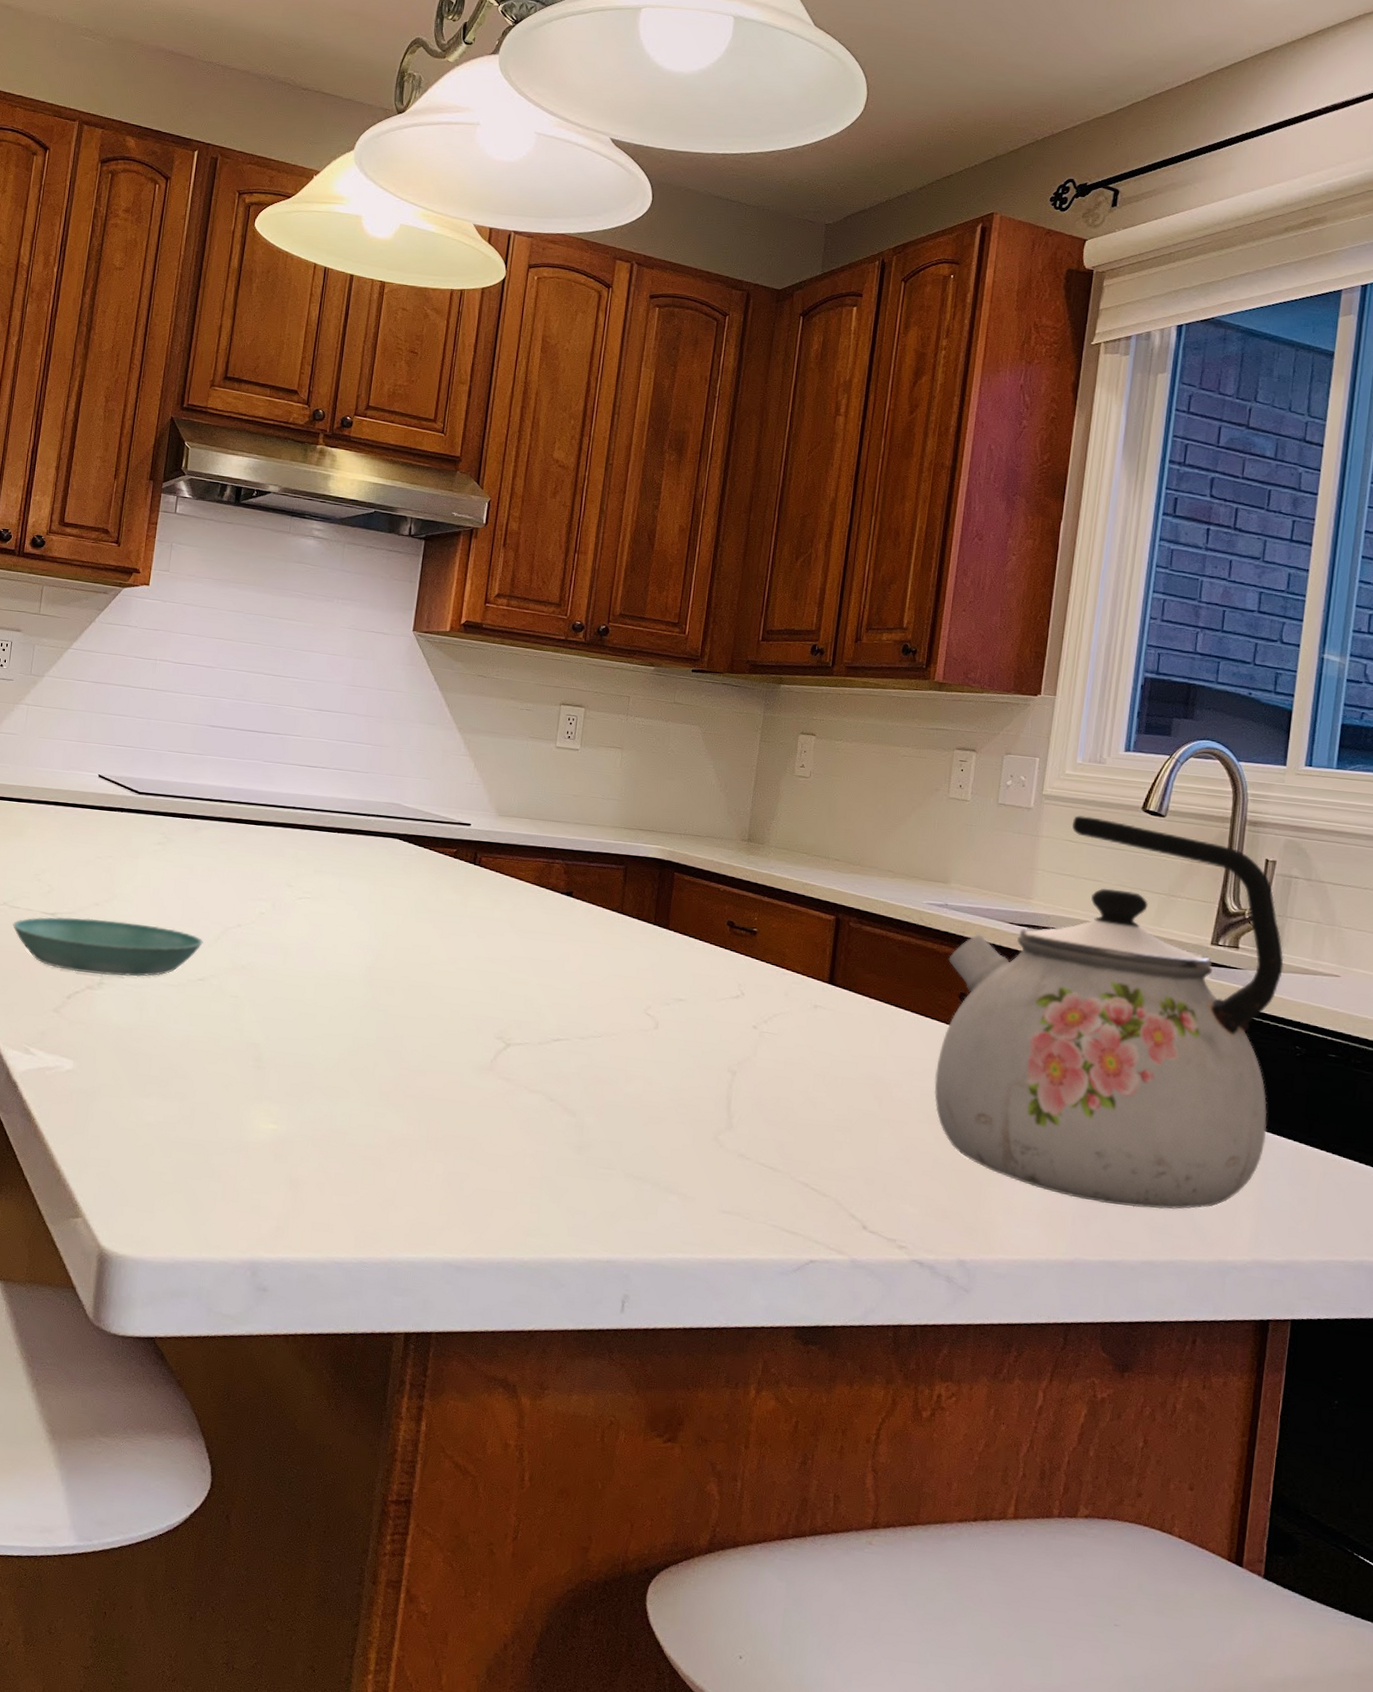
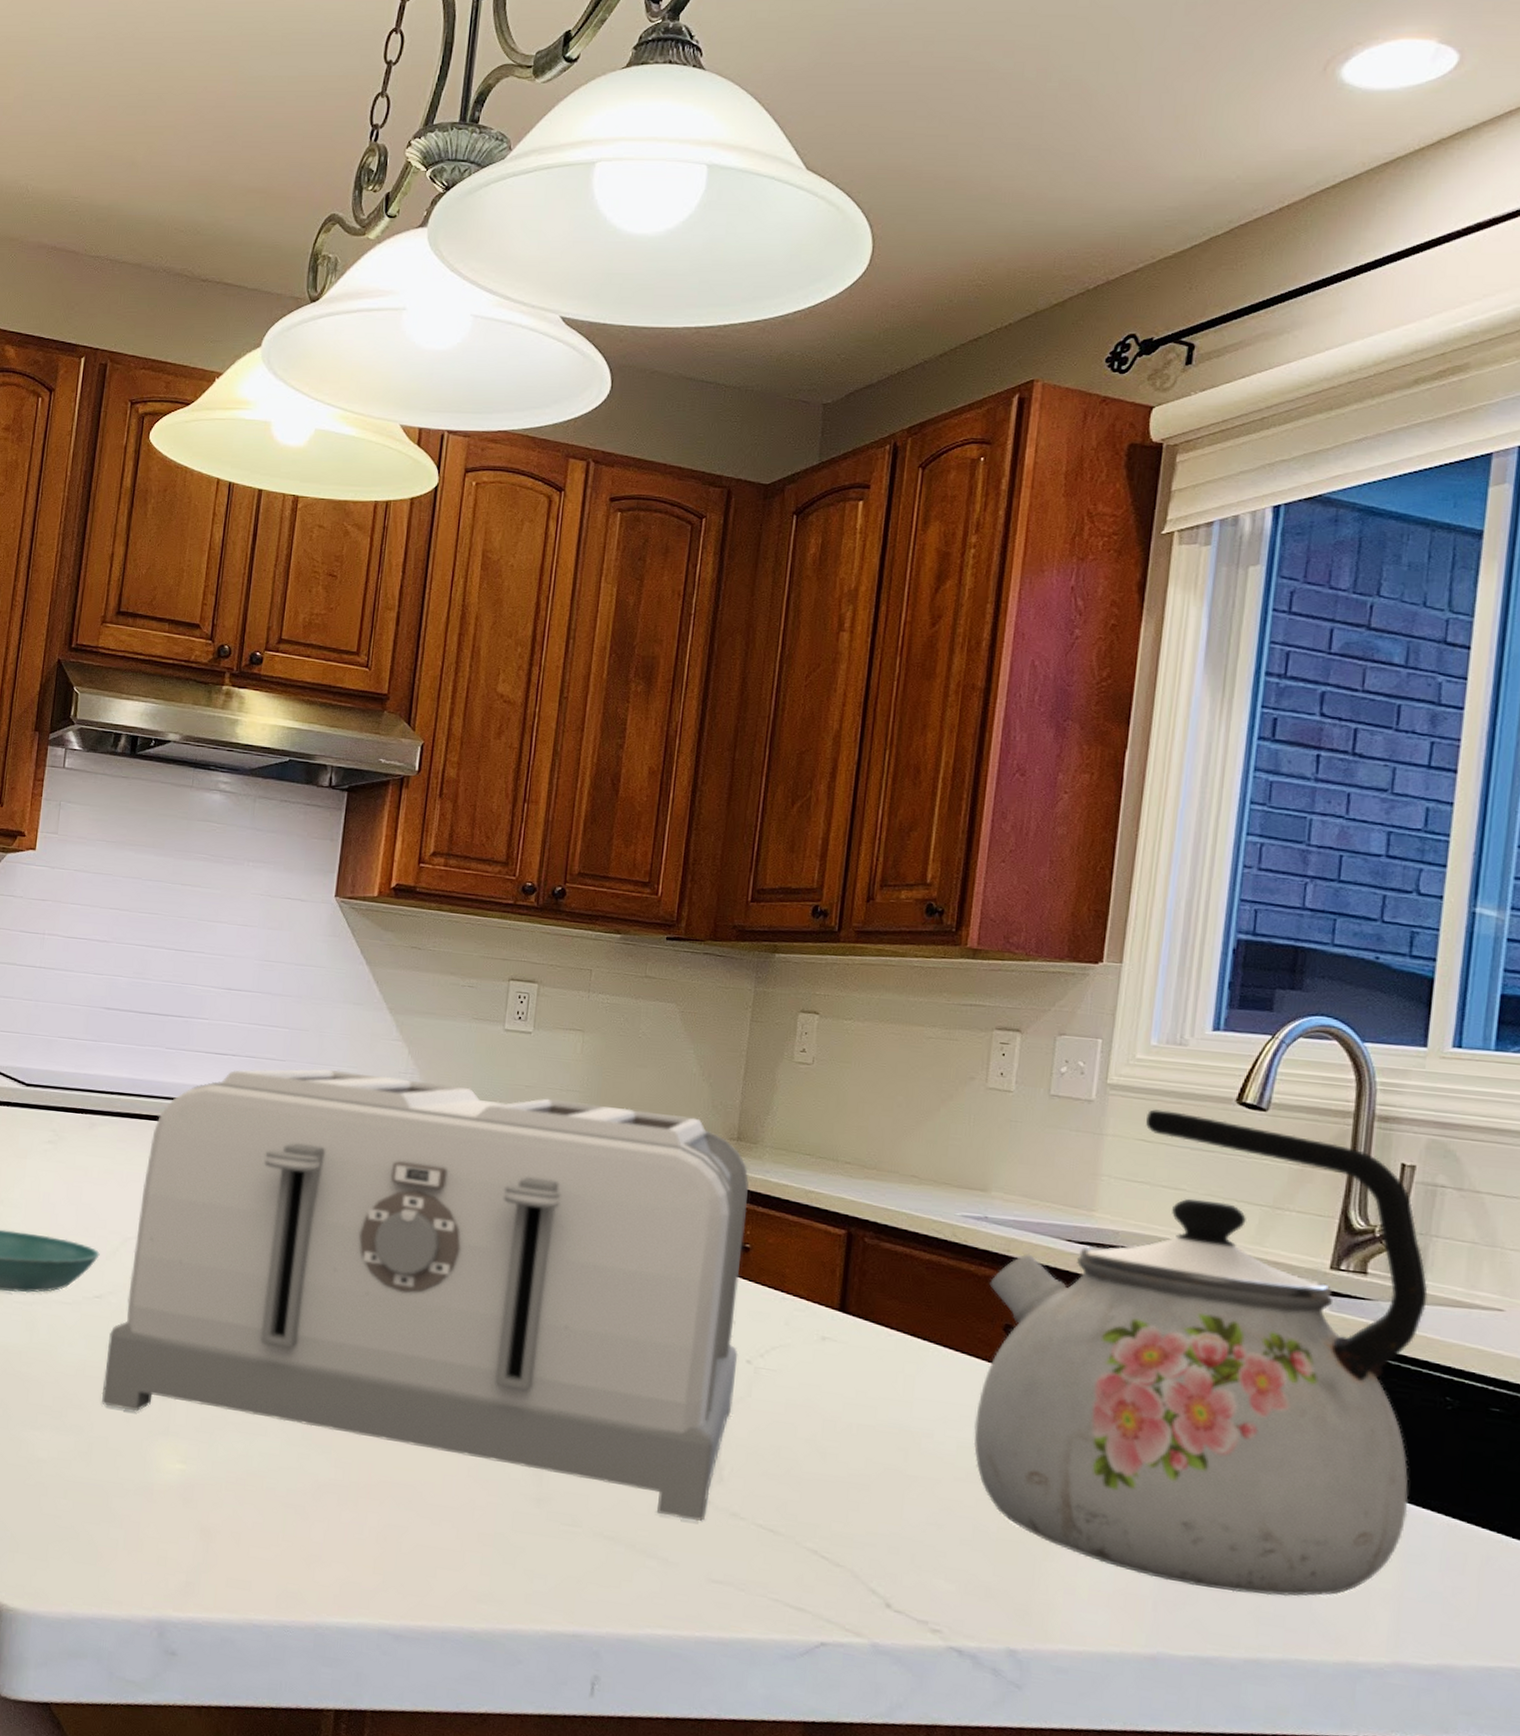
toaster: none [203,780,757,1162] -> present [101,1069,749,1521]

